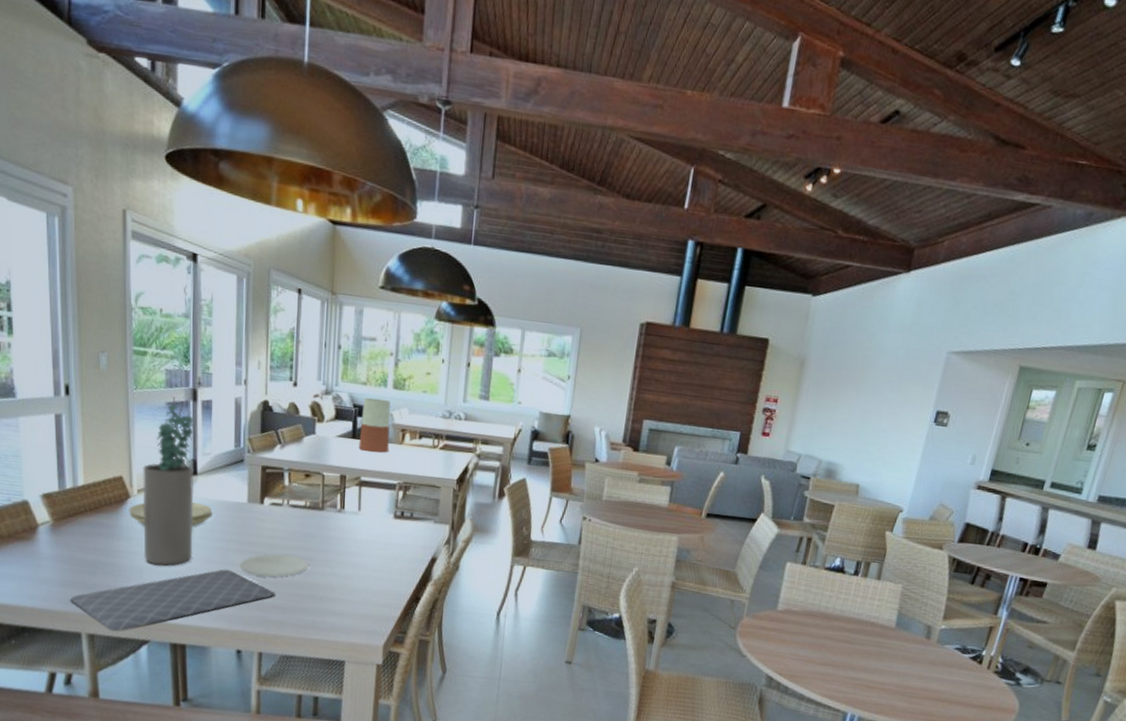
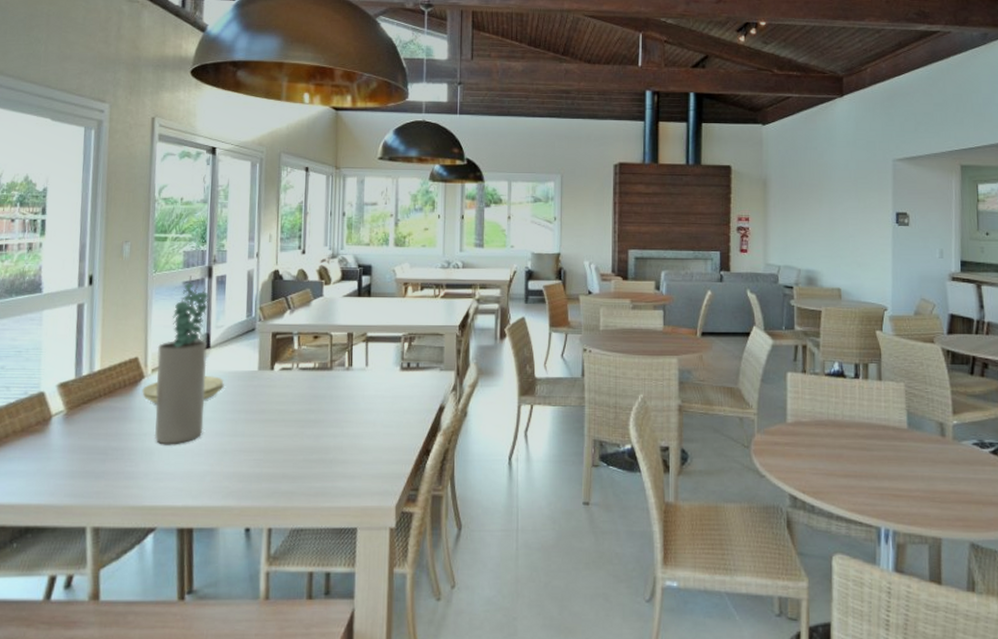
placemat: present [70,569,274,631] -> none [78,441,284,521]
plate: present [239,554,309,577] -> none [249,419,319,444]
vase: present [358,397,391,453] -> none [364,257,393,308]

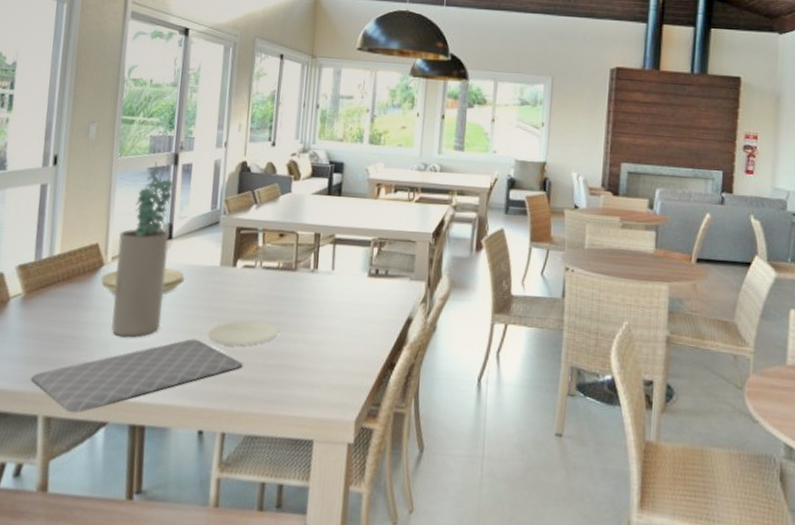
placemat: none [78,441,284,521] -> present [31,338,242,413]
plate: none [249,419,319,444] -> present [207,320,280,346]

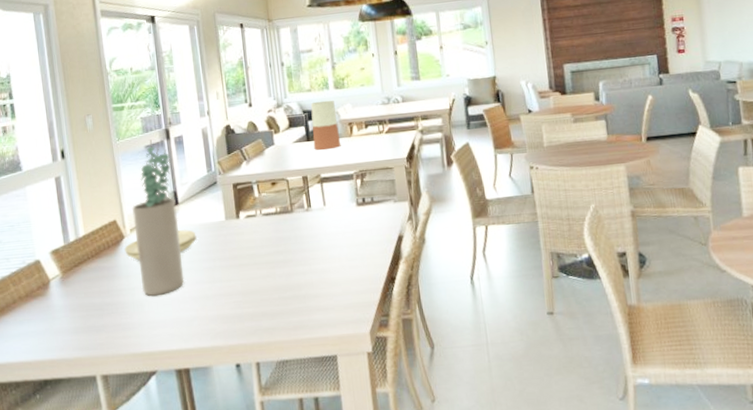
placemat: present [31,338,242,413] -> none [83,287,262,367]
plate: present [207,320,280,346] -> none [227,261,289,287]
vase: none [334,153,366,209] -> present [310,100,341,151]

